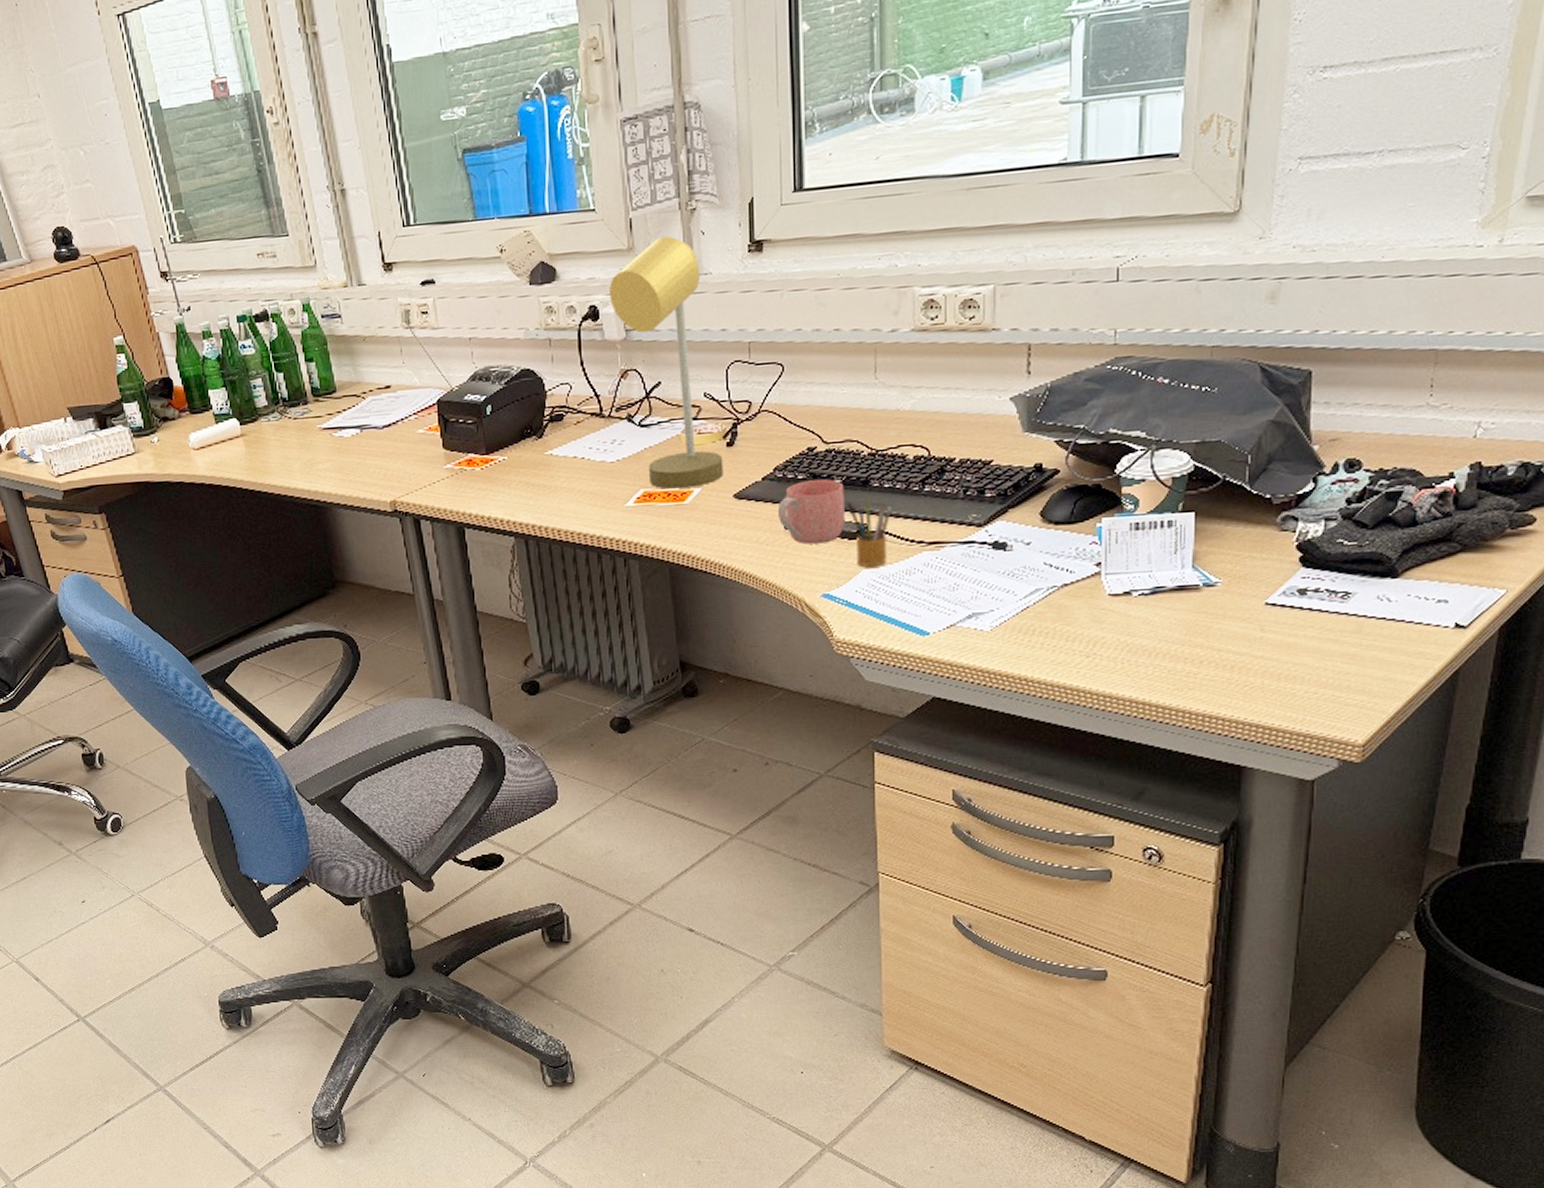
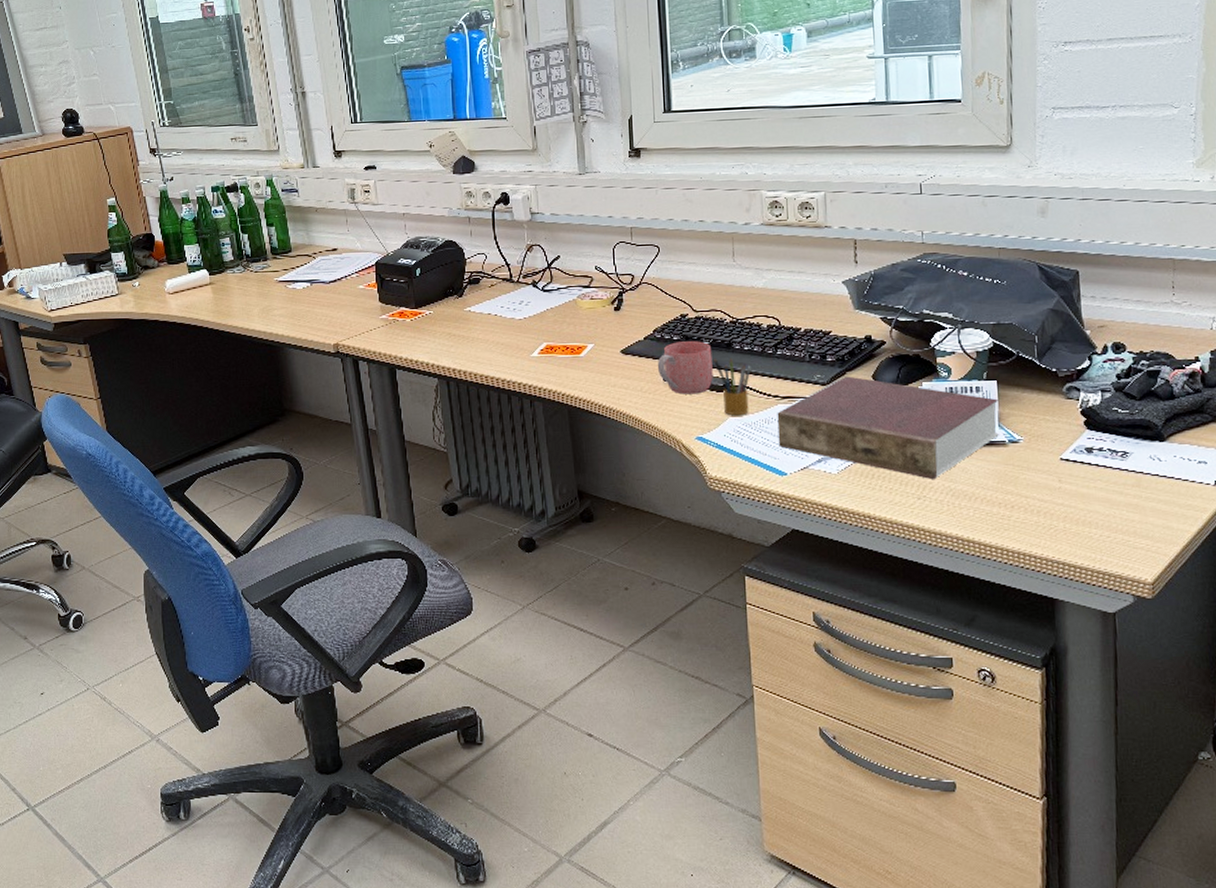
desk lamp: present [609,236,724,489] -> none [518,141,612,344]
book: none [921,514,1196,635] -> present [777,376,999,480]

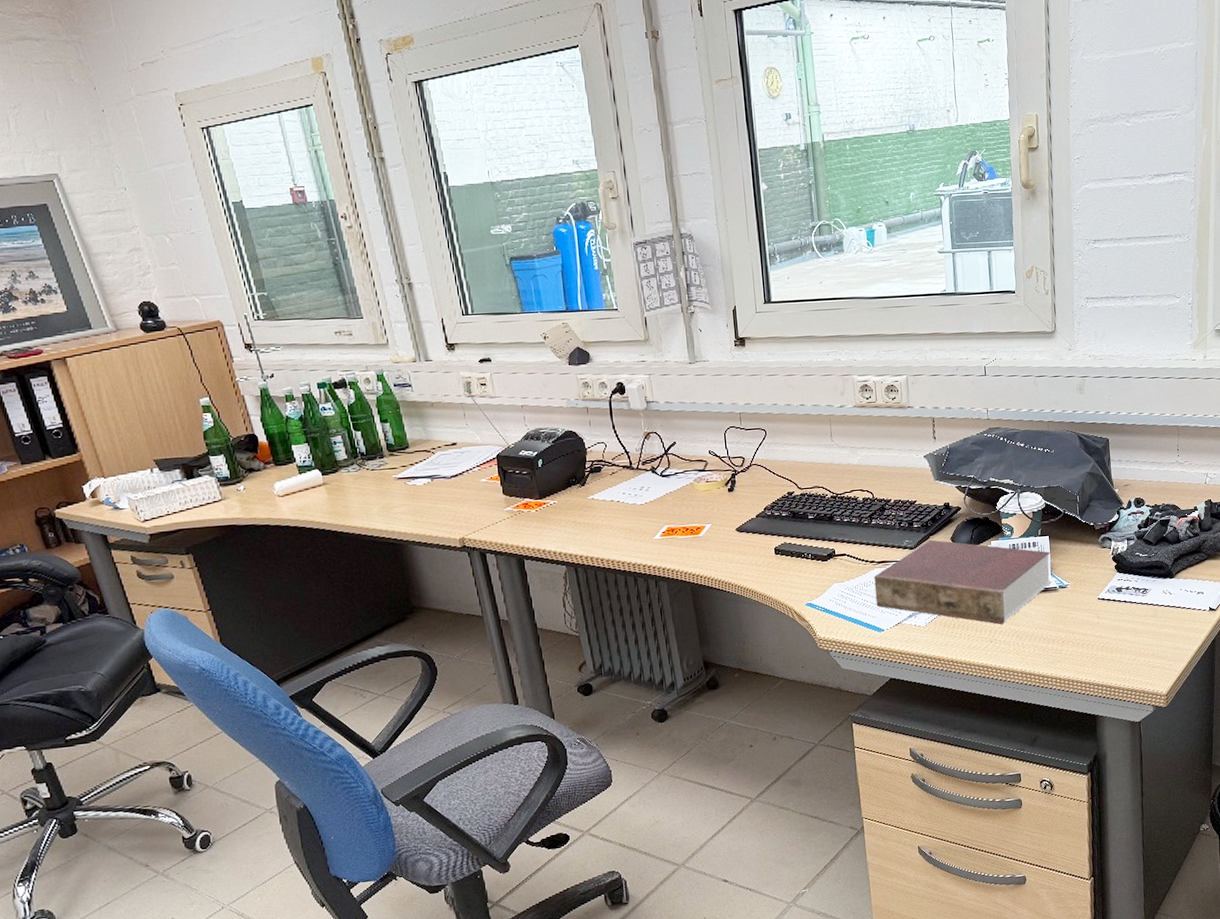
mug: present [657,341,713,395] -> none [769,516,819,566]
pencil box: present [714,357,751,416] -> none [818,529,851,582]

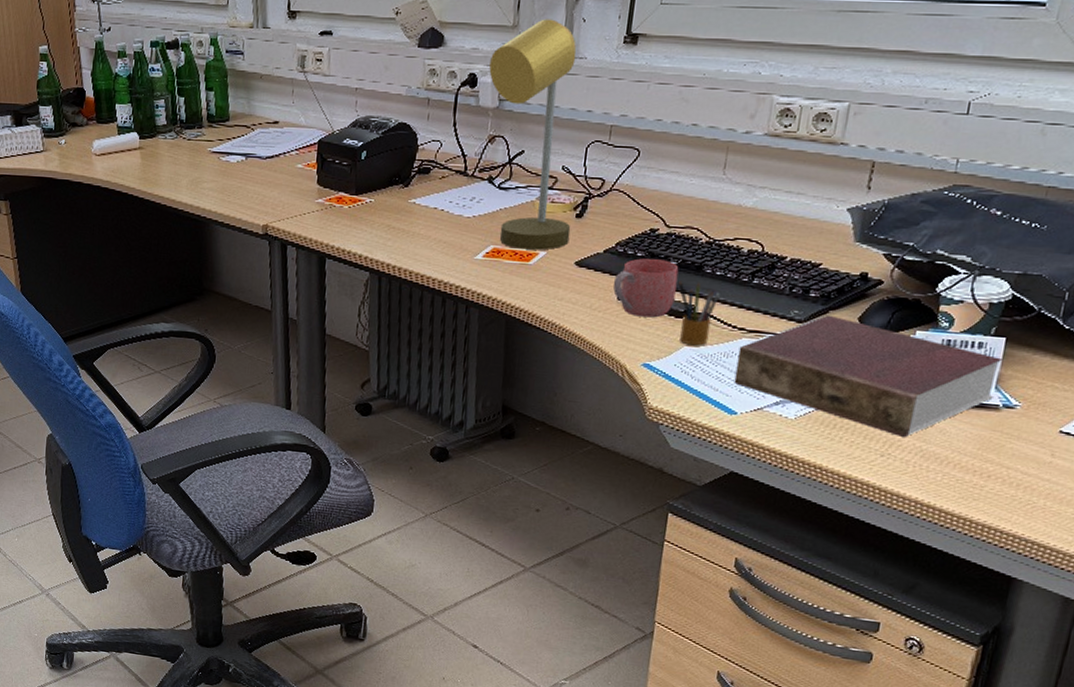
desk lamp: none [632,331,728,525] -> present [489,19,577,250]
mug: none [769,516,819,566] -> present [613,258,679,318]
pencil box: none [818,529,851,582] -> present [678,280,720,346]

